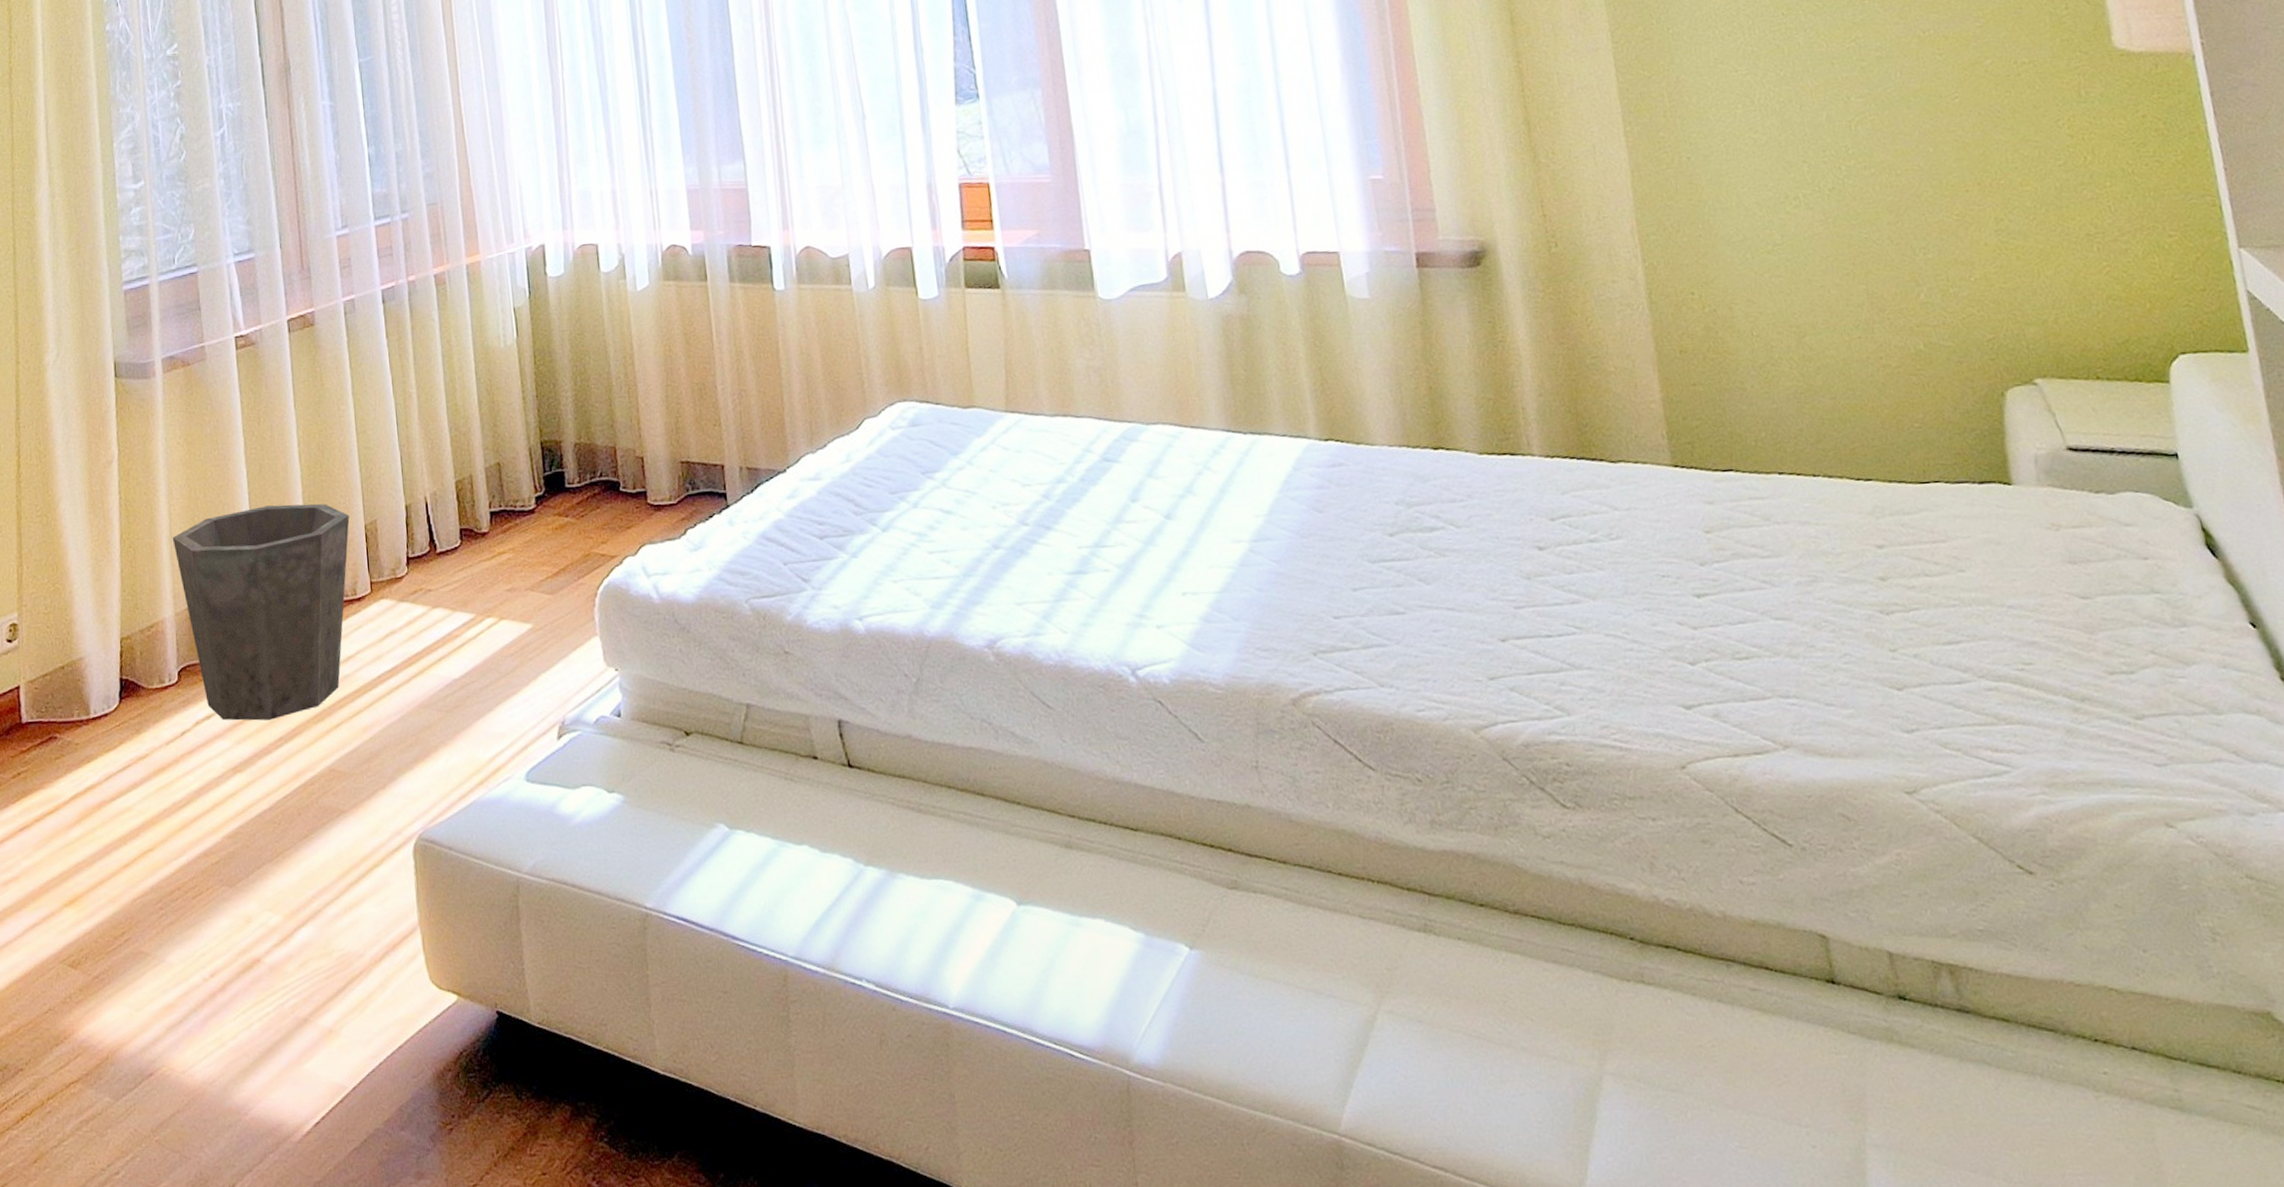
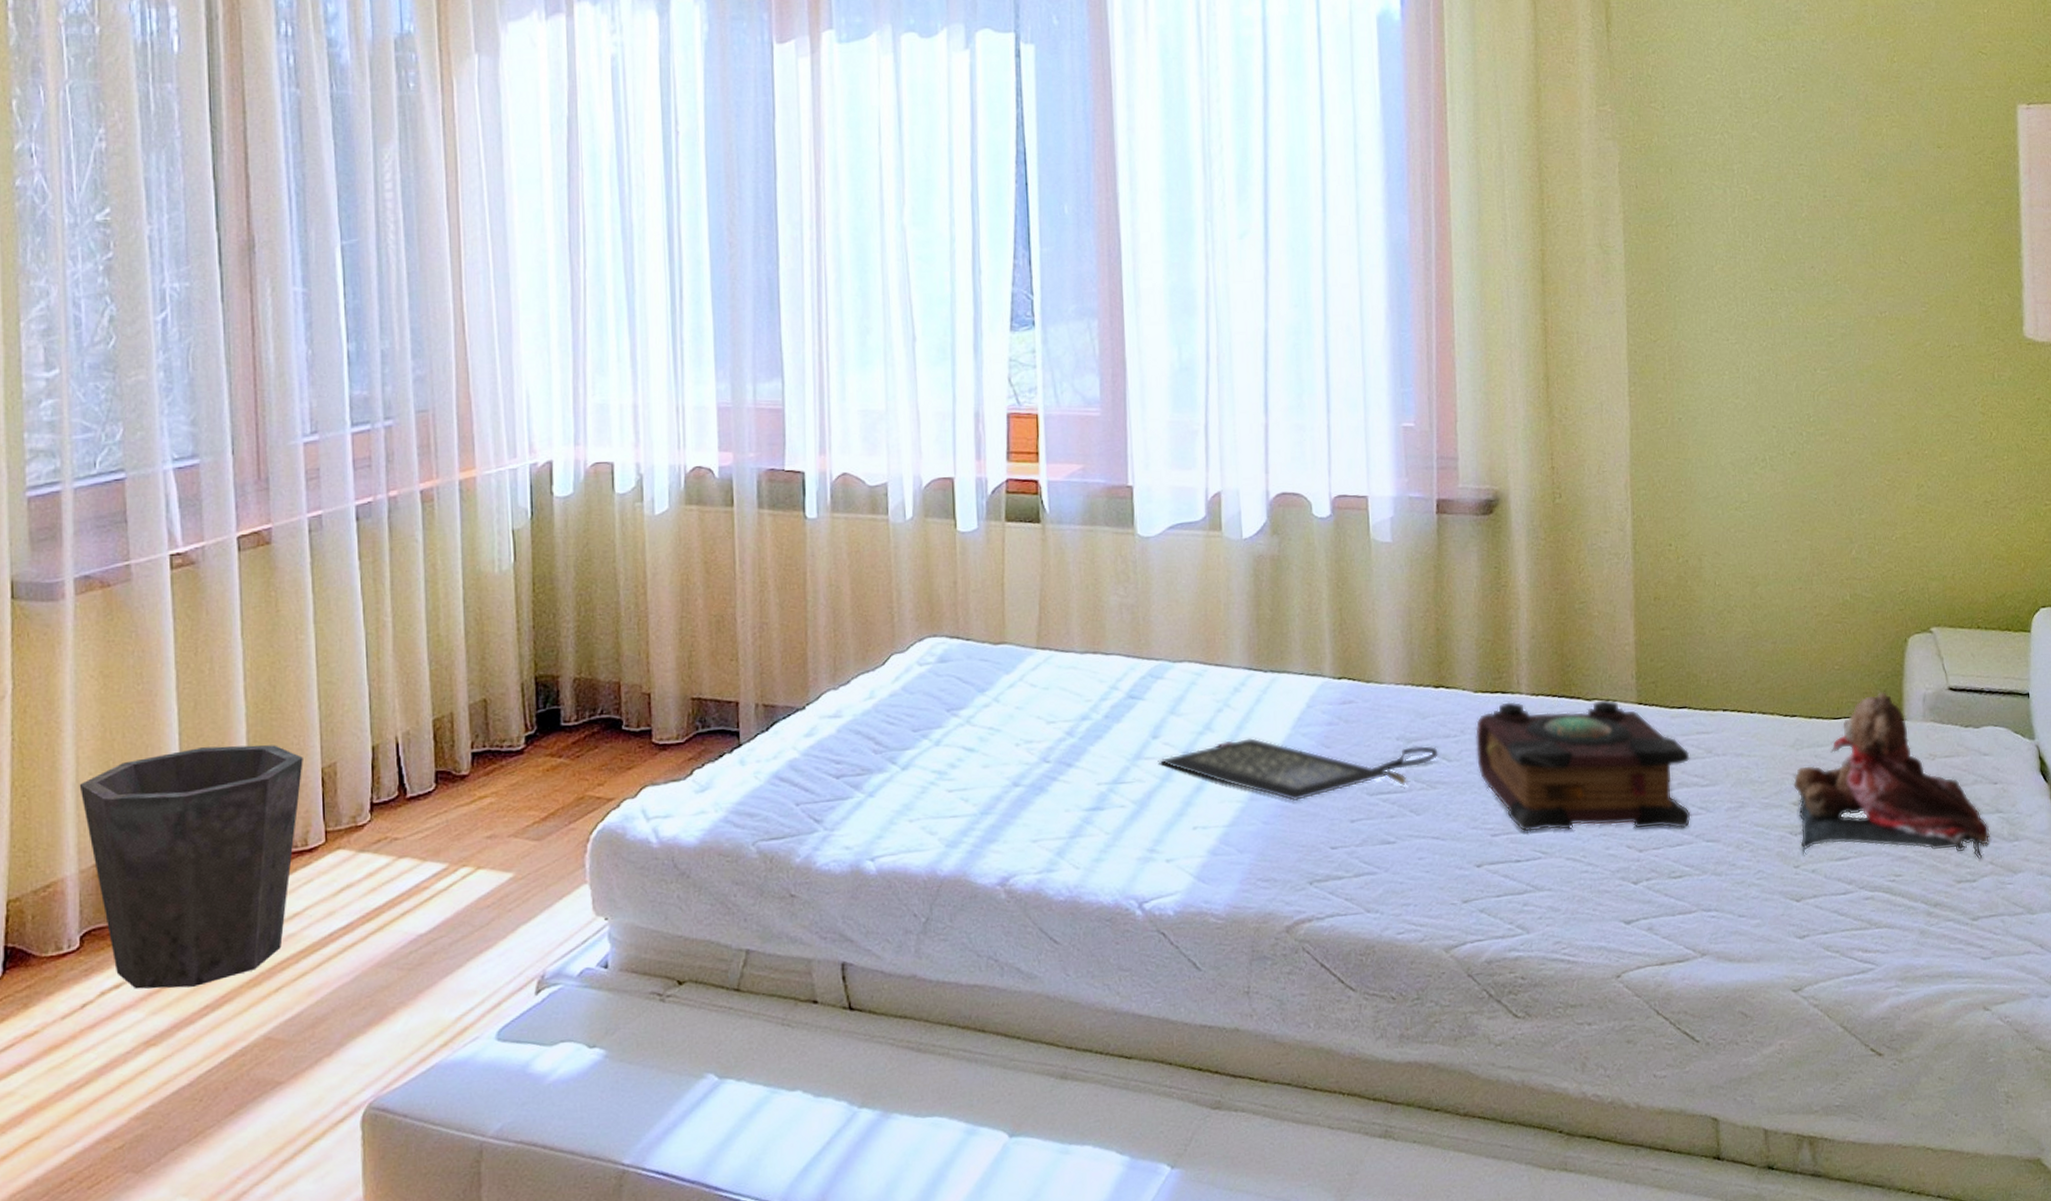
clutch bag: none [1139,502,1445,568] -> present [1158,738,1438,802]
book: none [1484,462,1753,605] -> present [1475,700,1691,832]
teddy bear: none [1876,451,2148,648] -> present [1793,691,1990,860]

